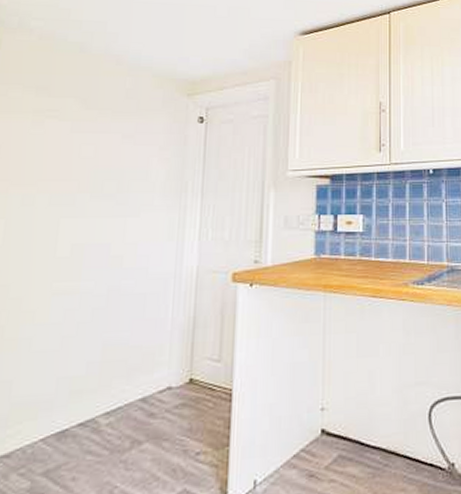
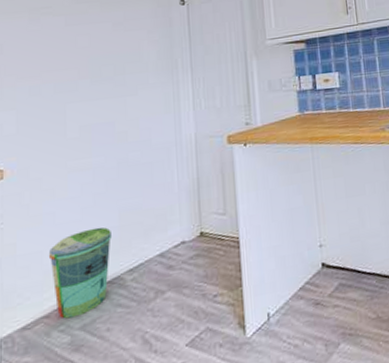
trash can: none [18,360,91,461] -> present [48,227,111,319]

